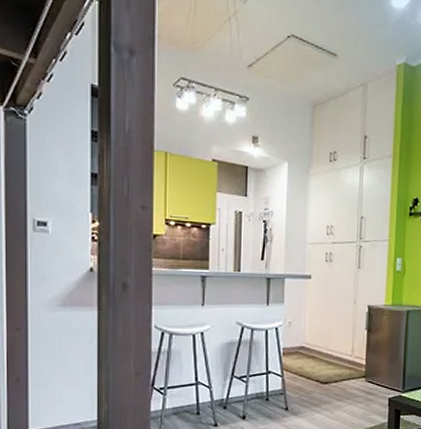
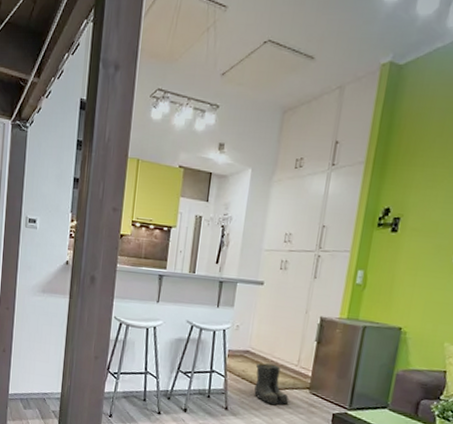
boots: none [312,356,349,399] -> present [254,363,290,406]

